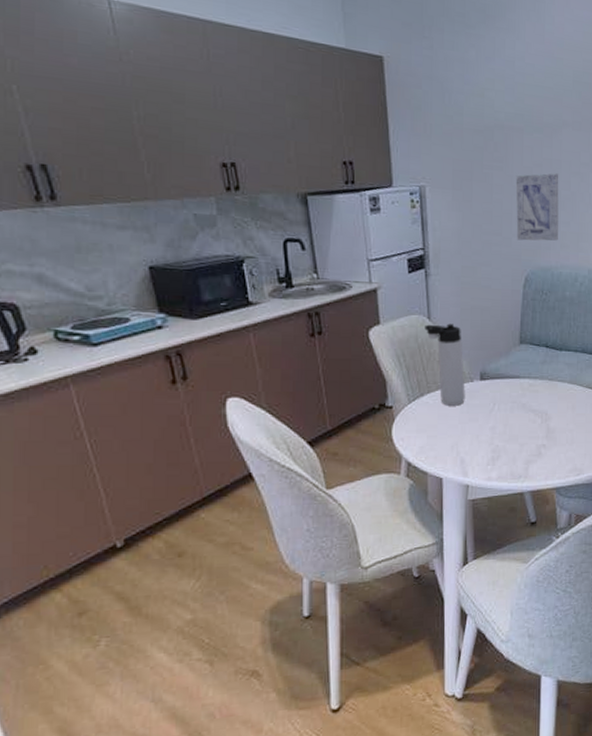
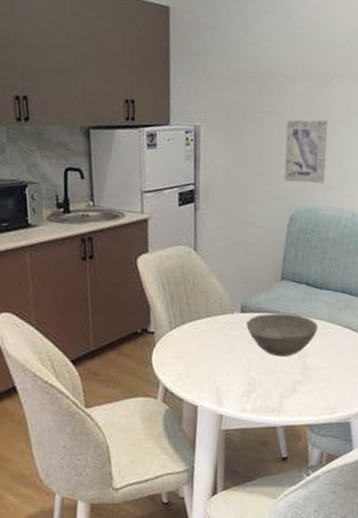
thermos bottle: present [424,323,465,406] -> none [190,255,226,336]
bowl: none [487,378,560,423] -> present [246,313,318,357]

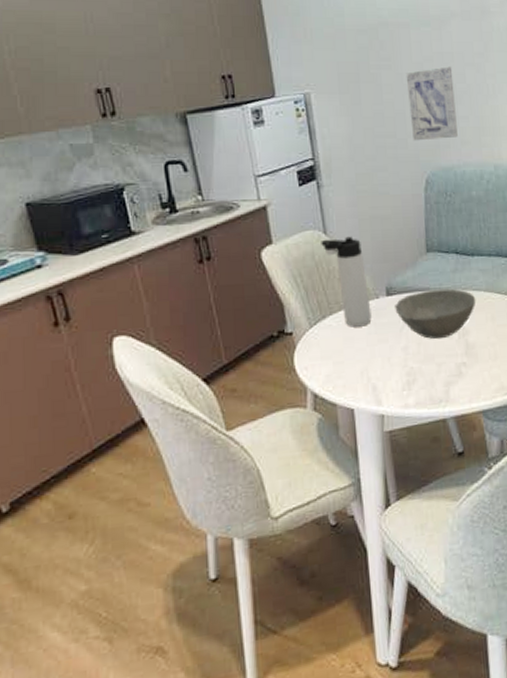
thermos bottle: none [190,255,226,336] -> present [321,236,372,327]

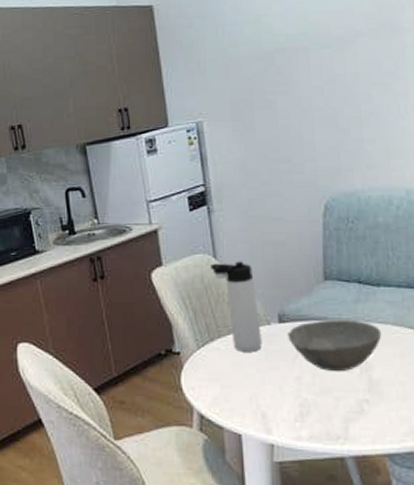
wall art: present [405,66,458,141] -> none [303,88,362,166]

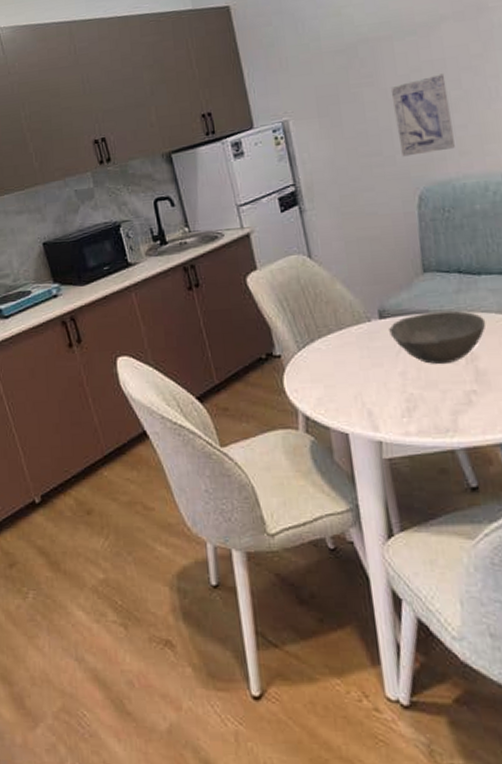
thermos bottle: present [210,261,262,352] -> none [306,259,364,351]
wall art: none [303,88,362,166] -> present [390,73,455,157]

